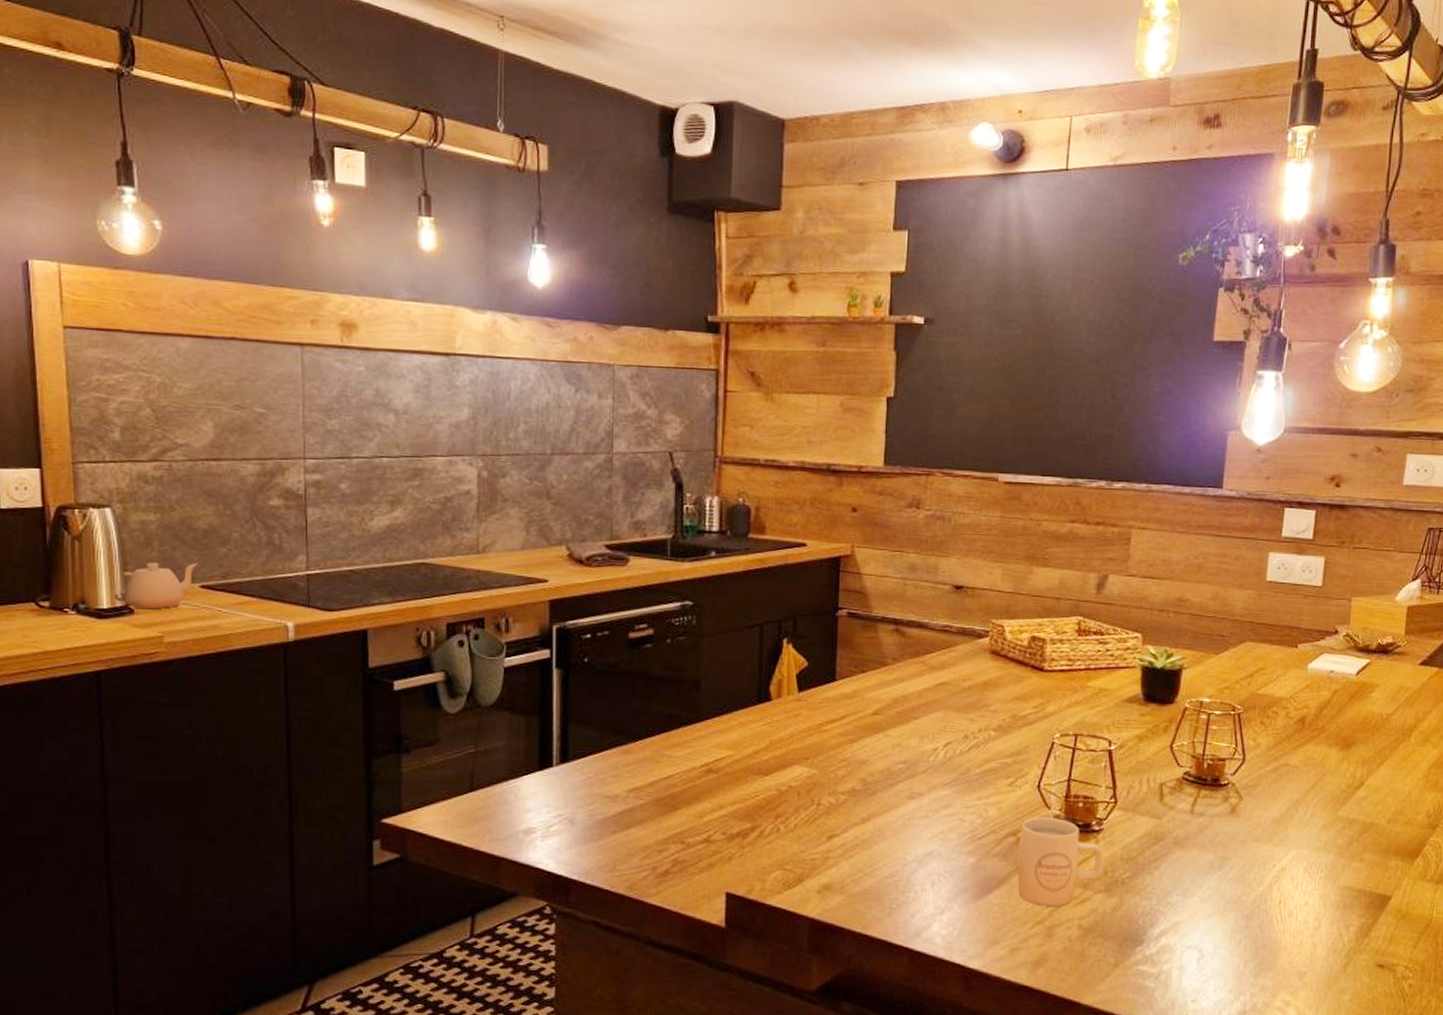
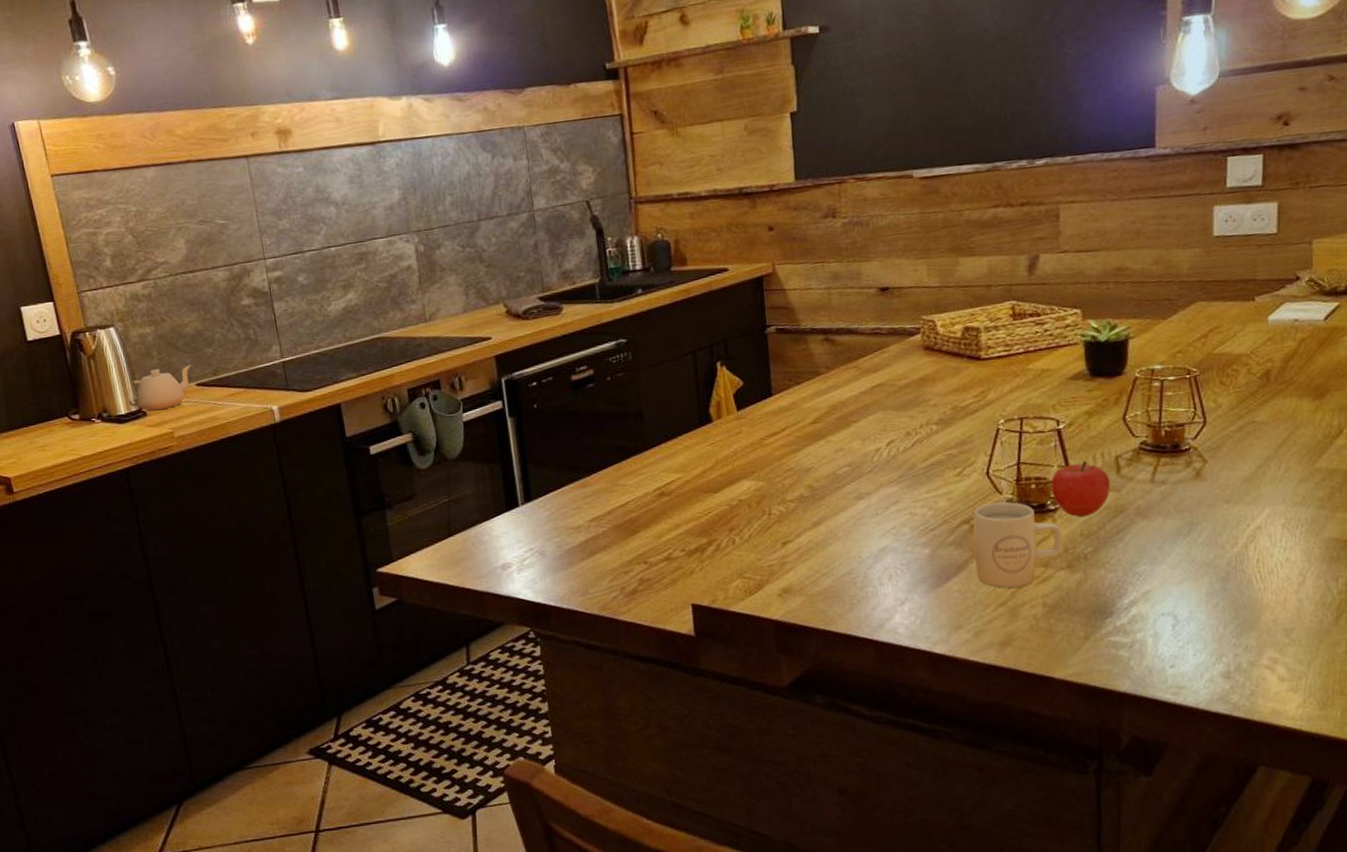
fruit: none [1097,784,1153,841] -> present [1051,460,1110,518]

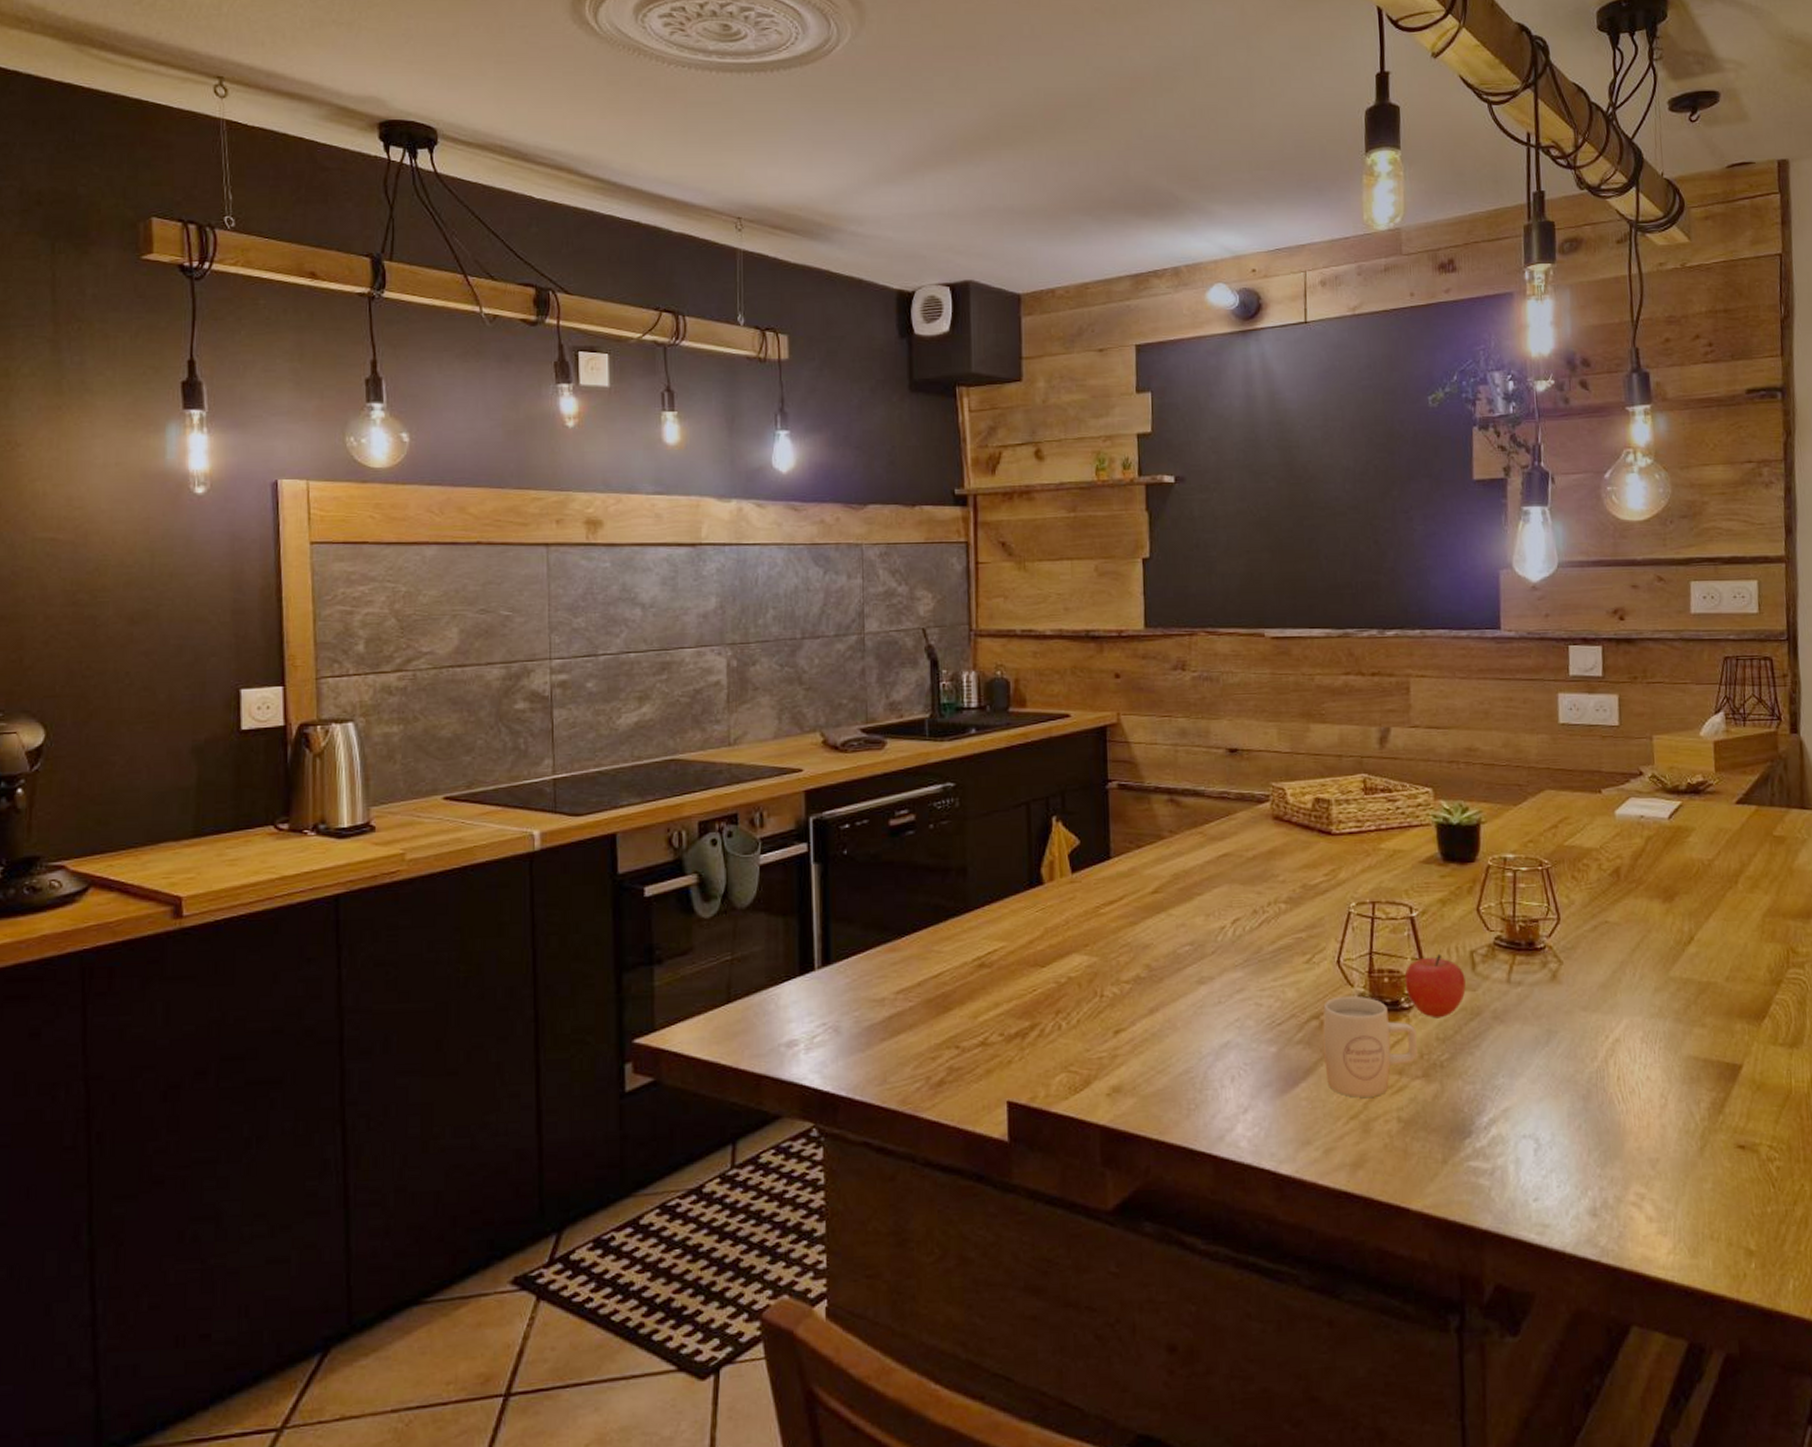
teapot: present [129,364,192,411] -> none [356,773,442,826]

